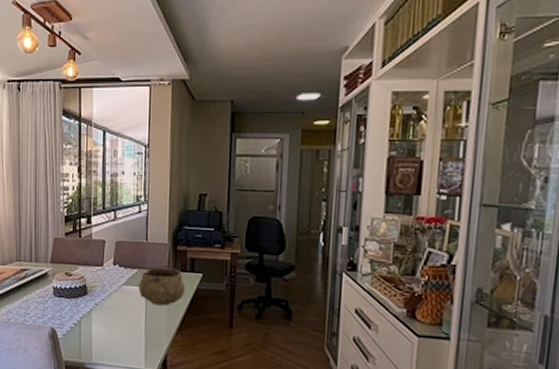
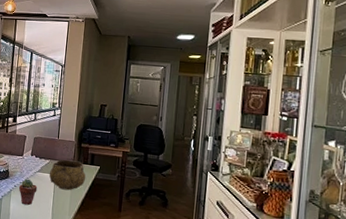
potted succulent: none [101,294,125,327] -> present [19,178,38,205]

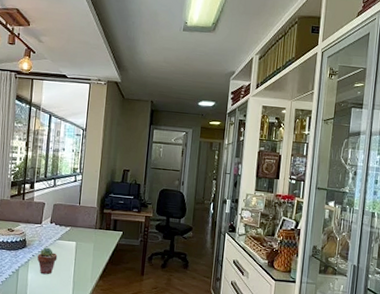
decorative bowl: present [49,160,86,191] -> none [70,226,109,258]

